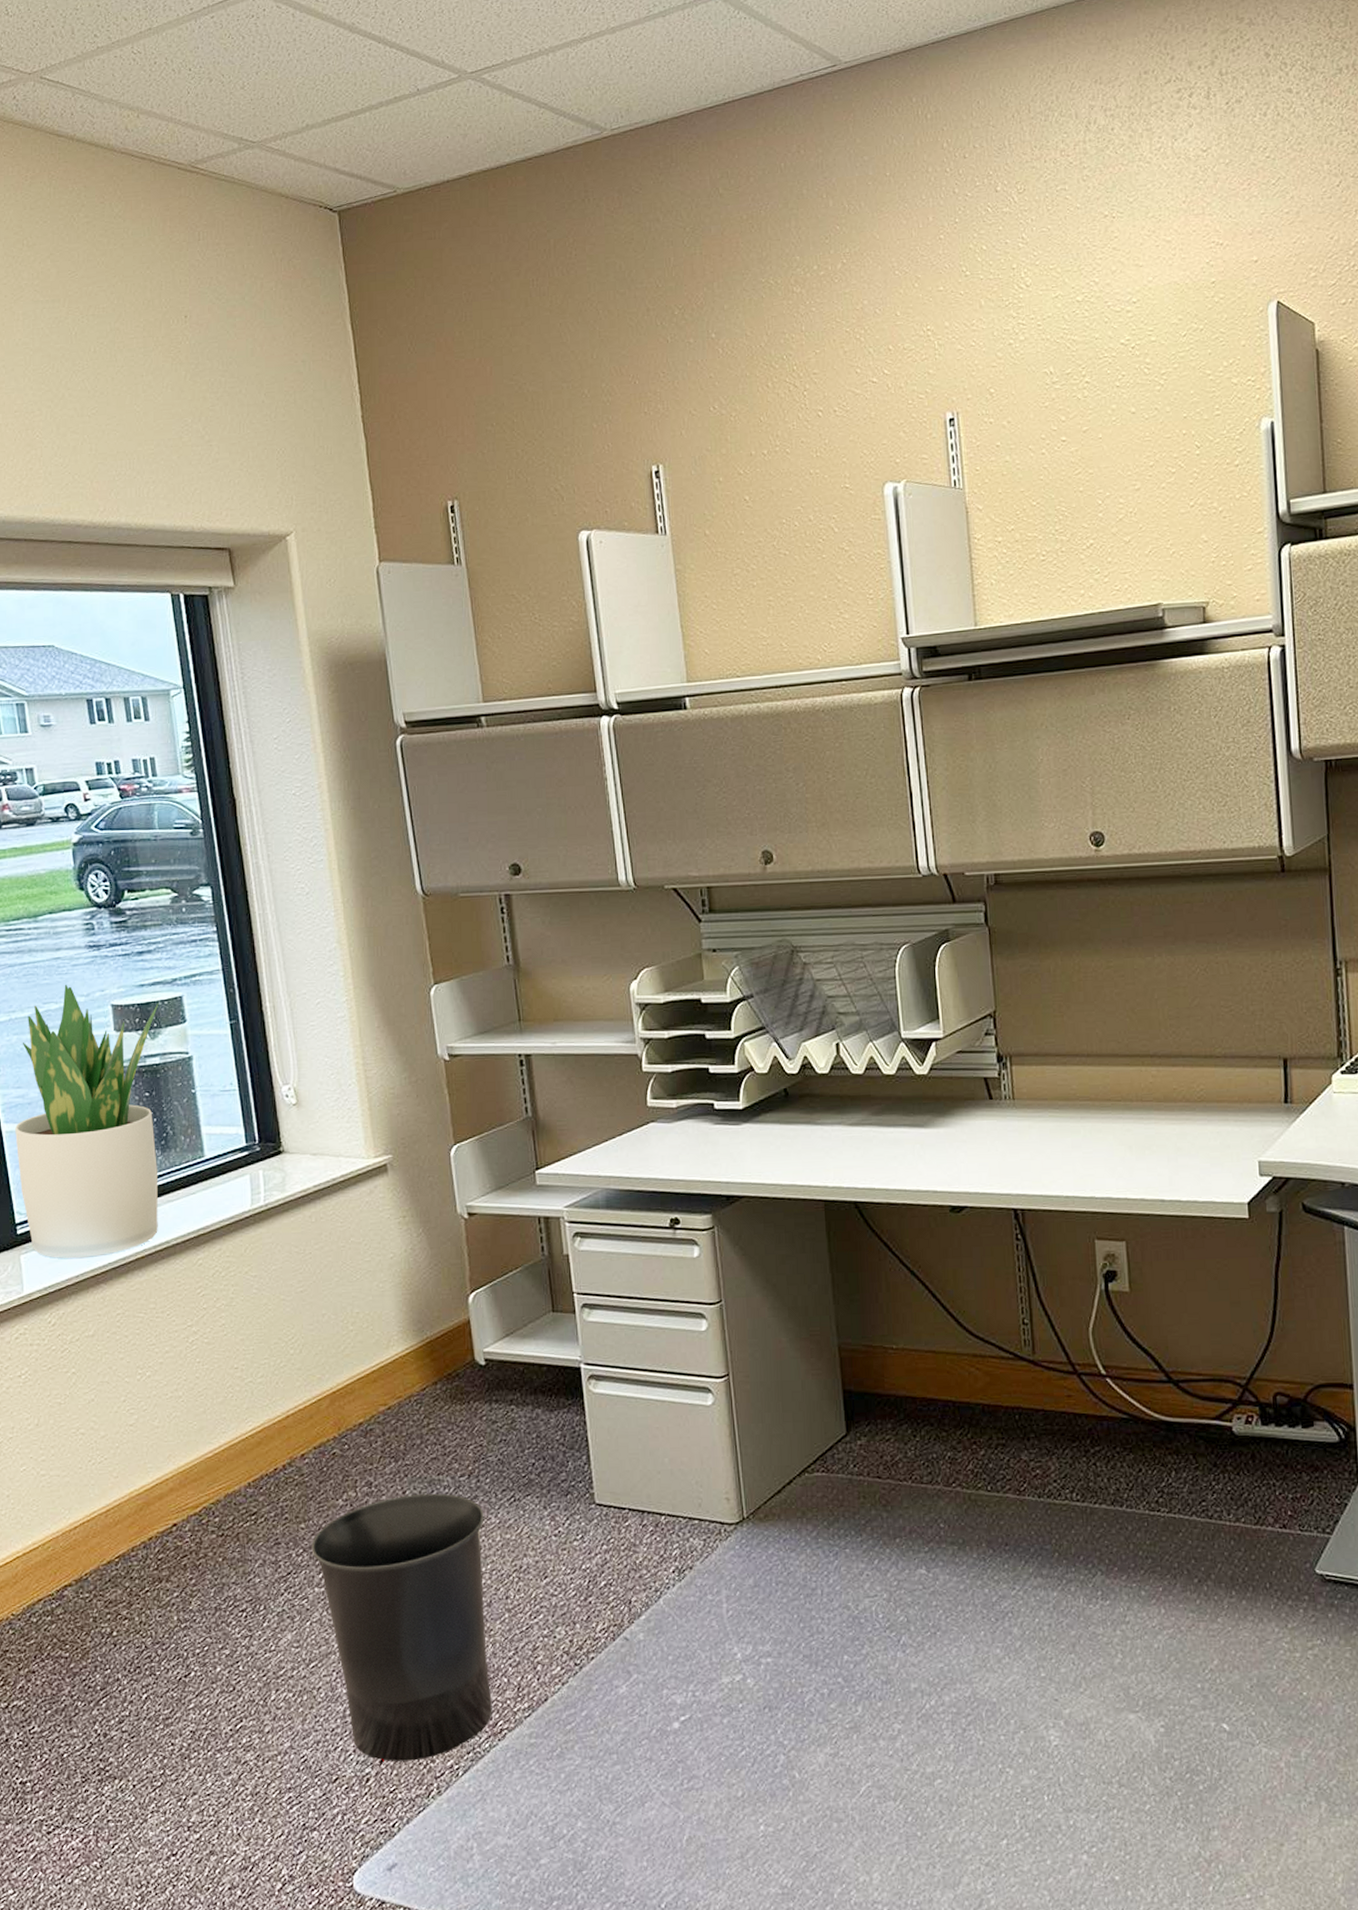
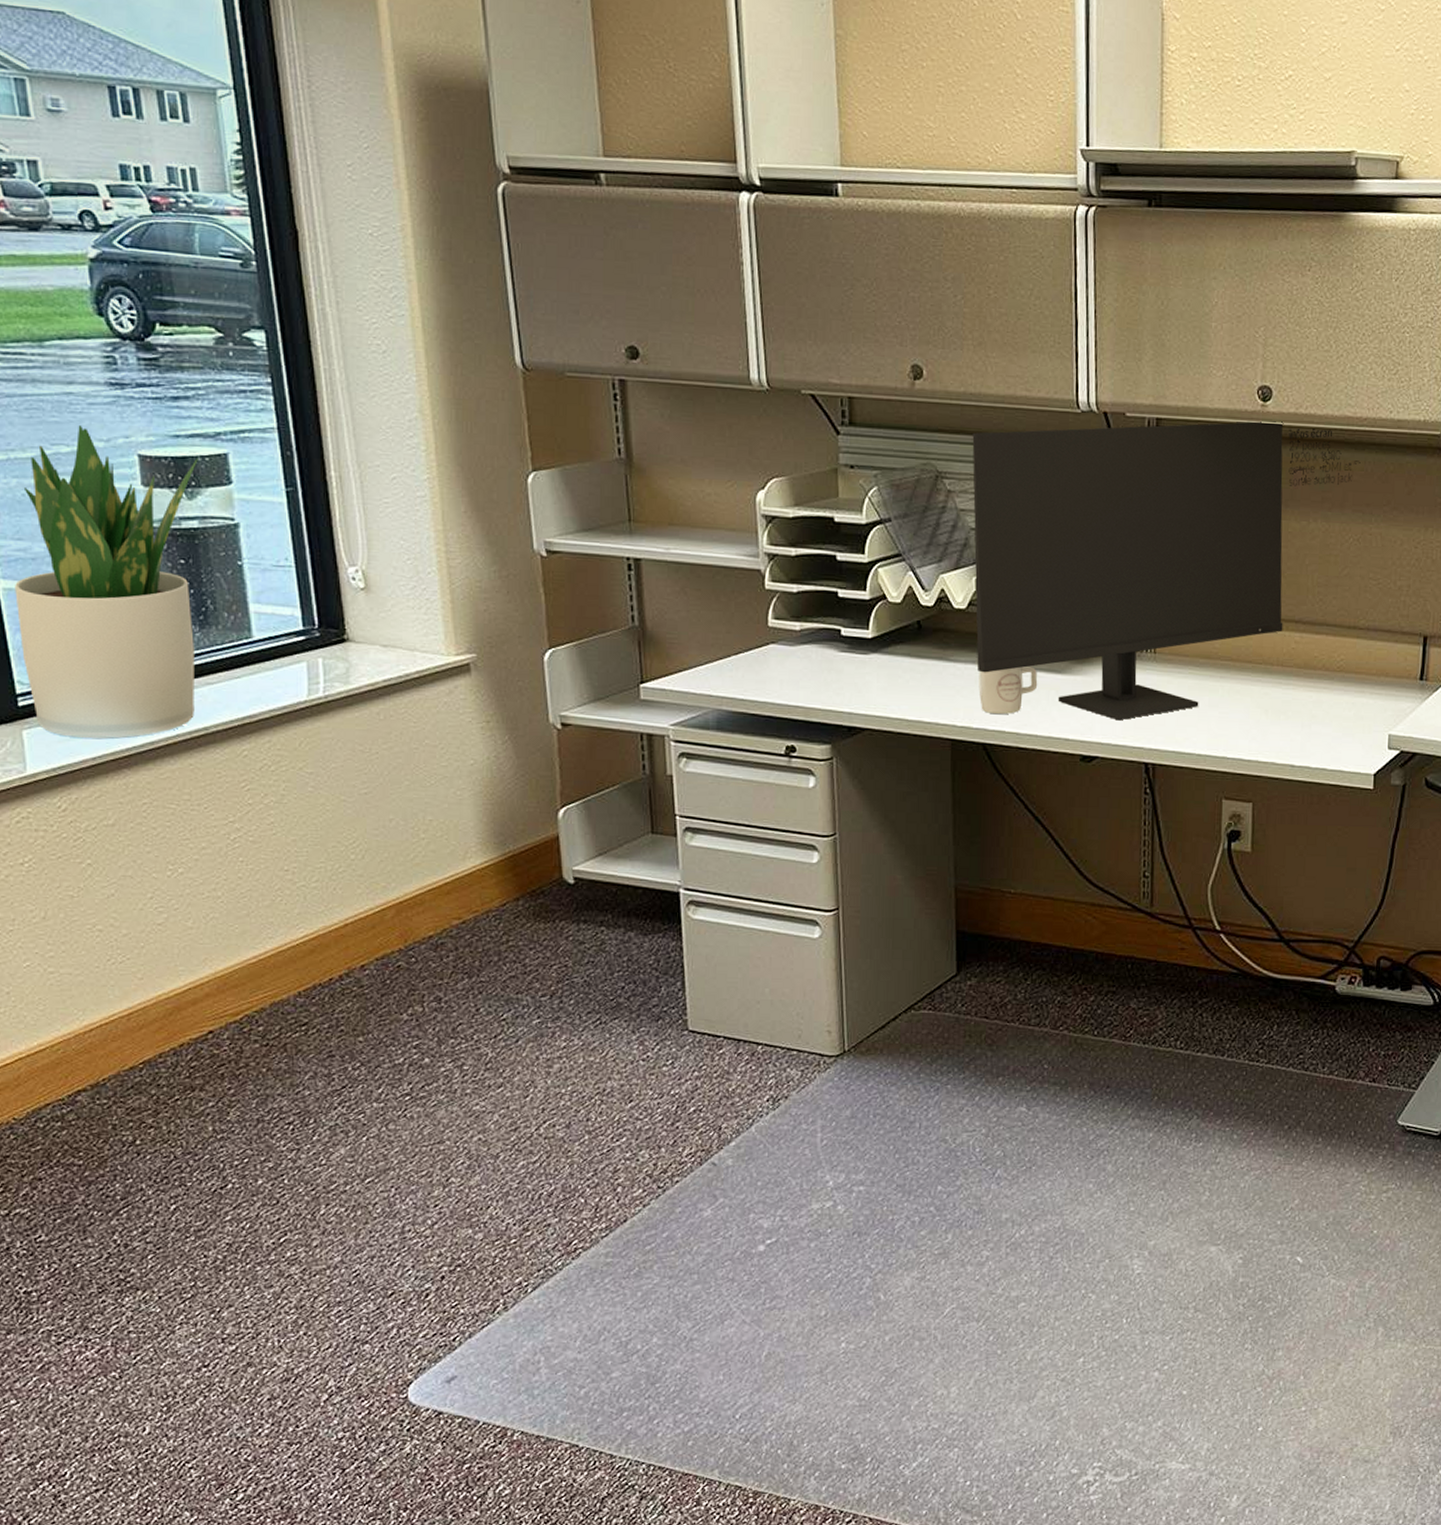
waste bin: present [311,1493,492,1761] -> none [370,1011,567,1277]
computer monitor: none [822,864,1199,1169] -> present [972,421,1361,721]
mug: none [845,1123,903,1173] -> present [978,666,1038,715]

